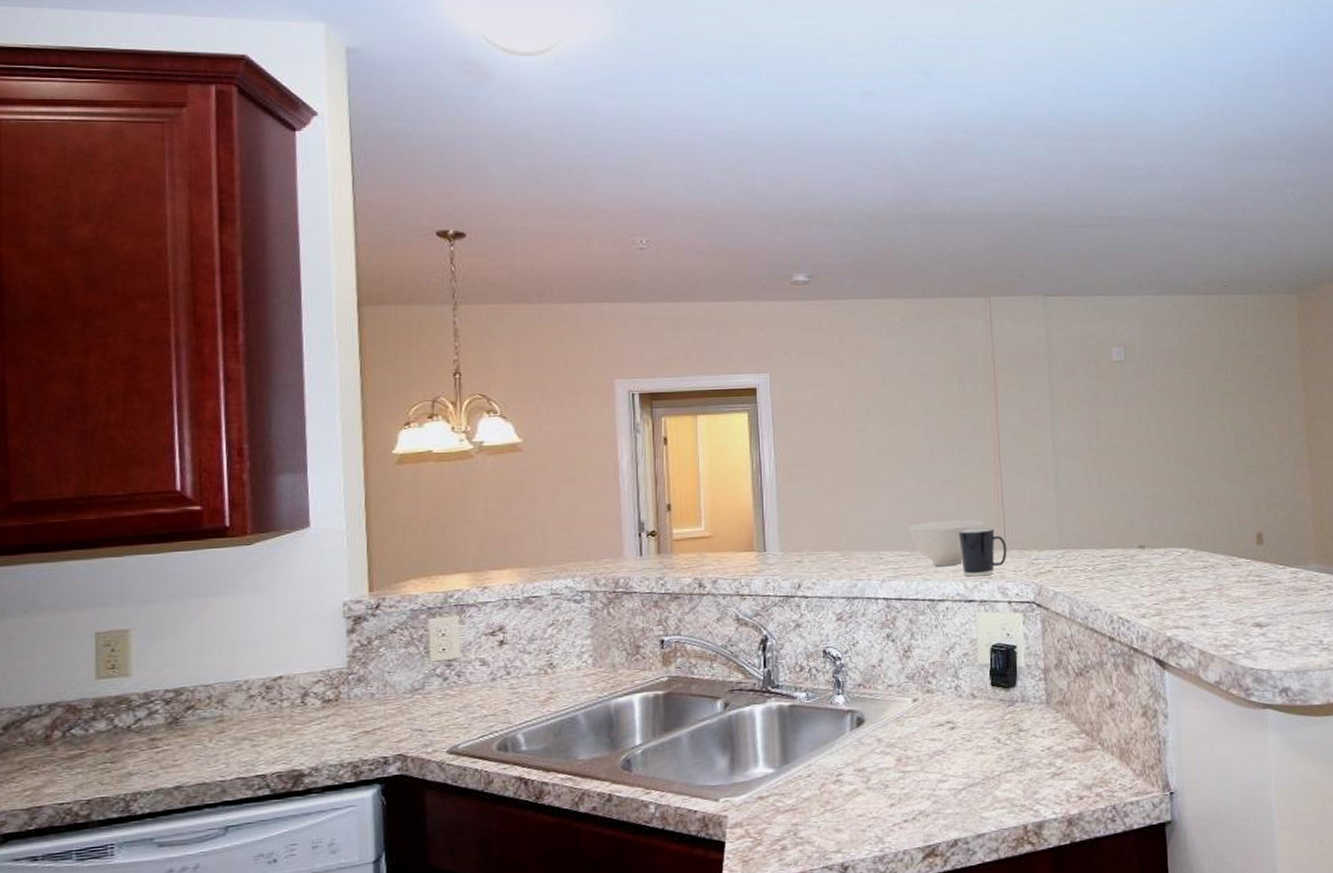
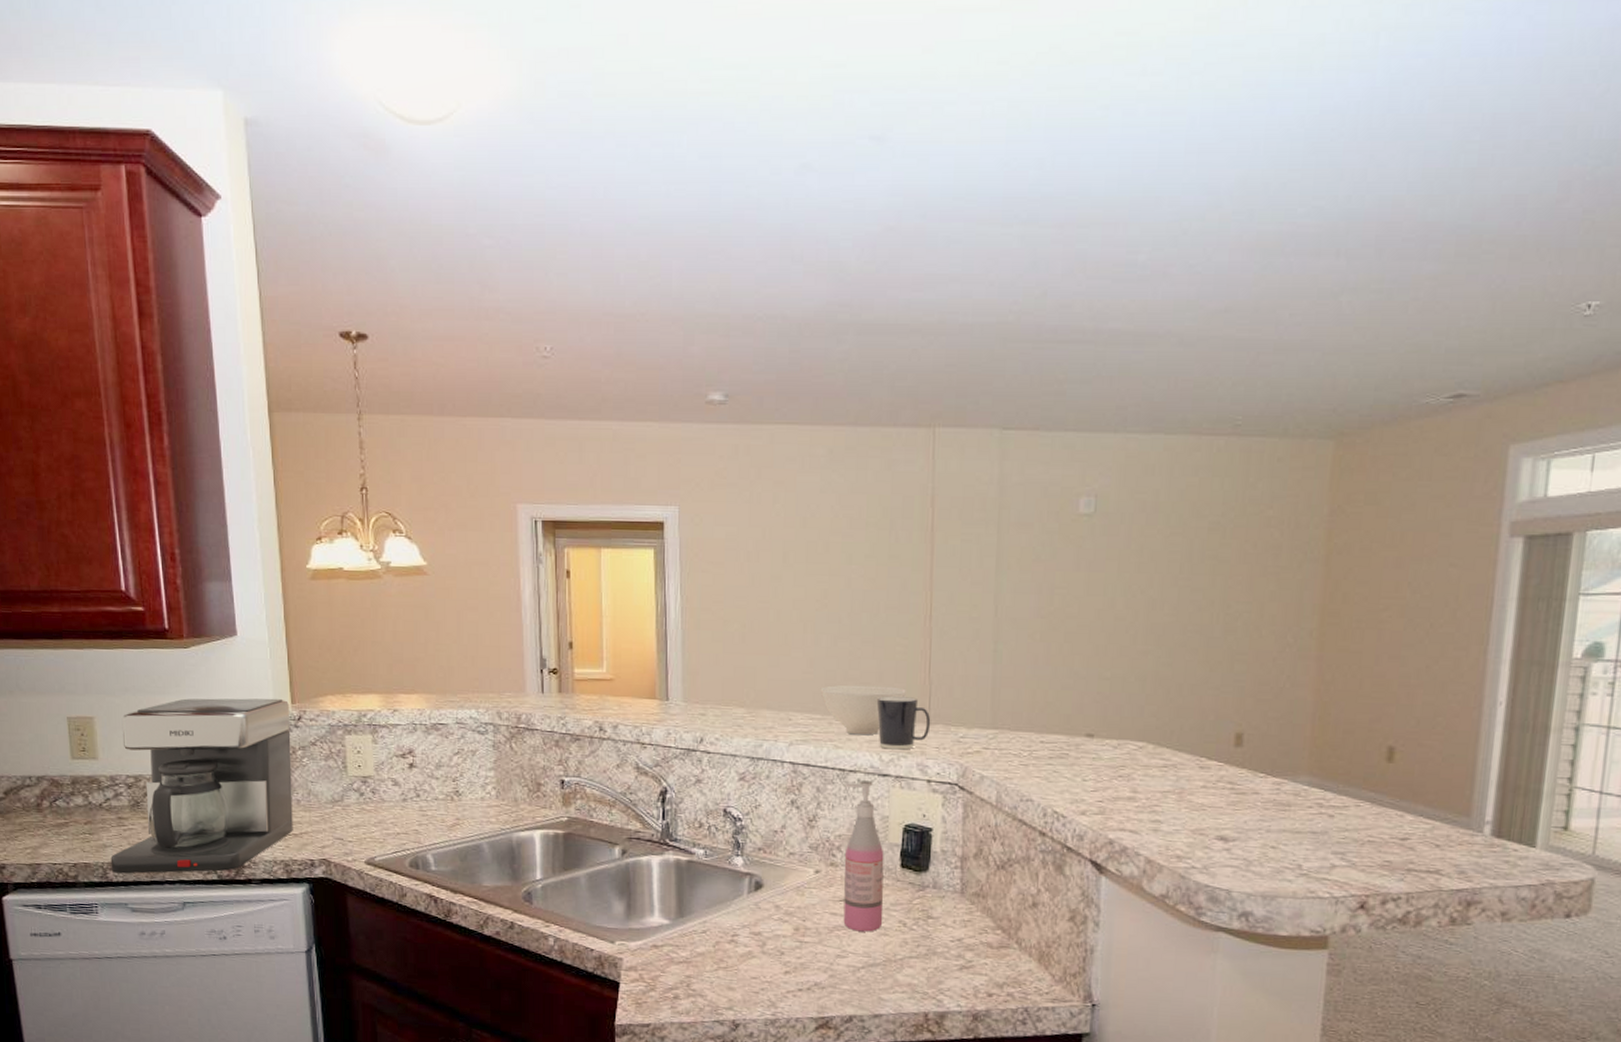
coffee maker: none [135,588,367,805] -> present [110,698,293,874]
soap dispenser: none [934,608,979,754] -> present [843,780,884,932]

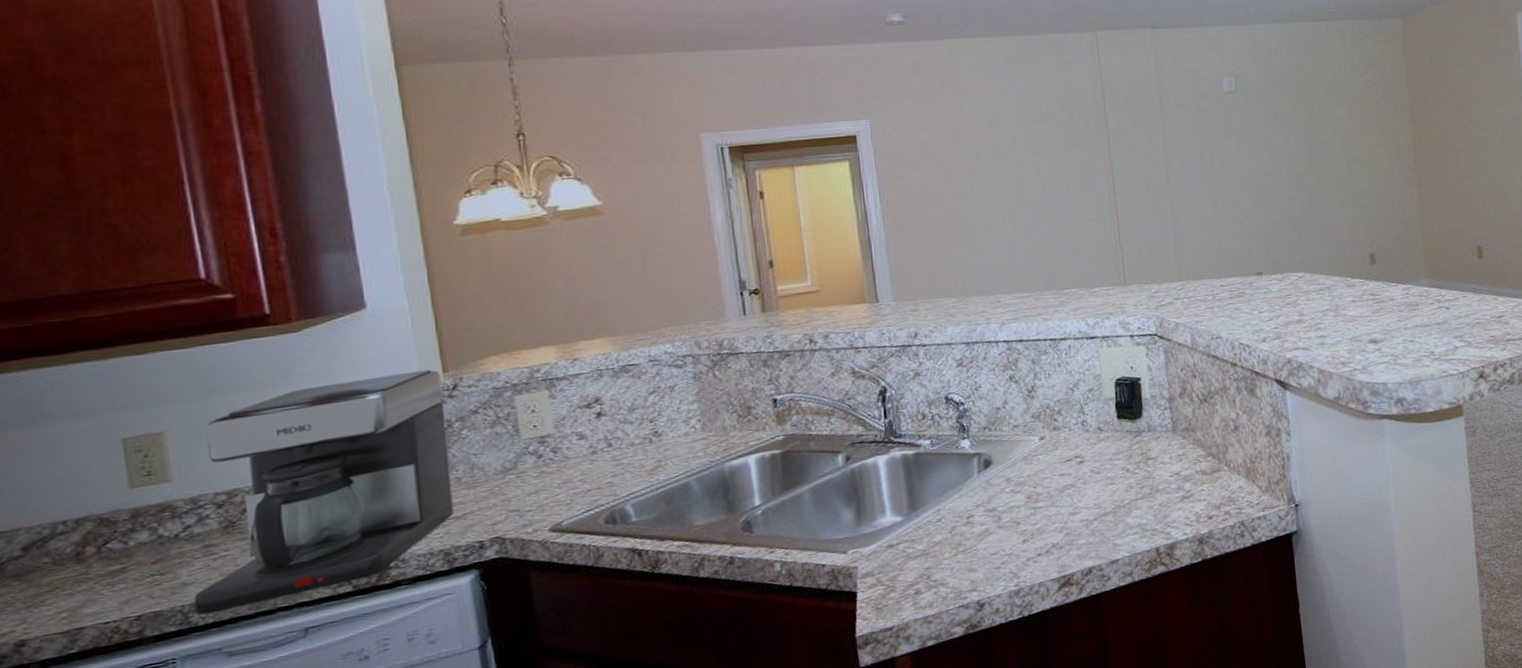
bowl: present [820,685,906,736] -> none [1024,257,1102,306]
soap dispenser: present [843,780,884,932] -> none [1057,345,1108,487]
mug: present [876,696,931,750] -> none [1076,264,1127,314]

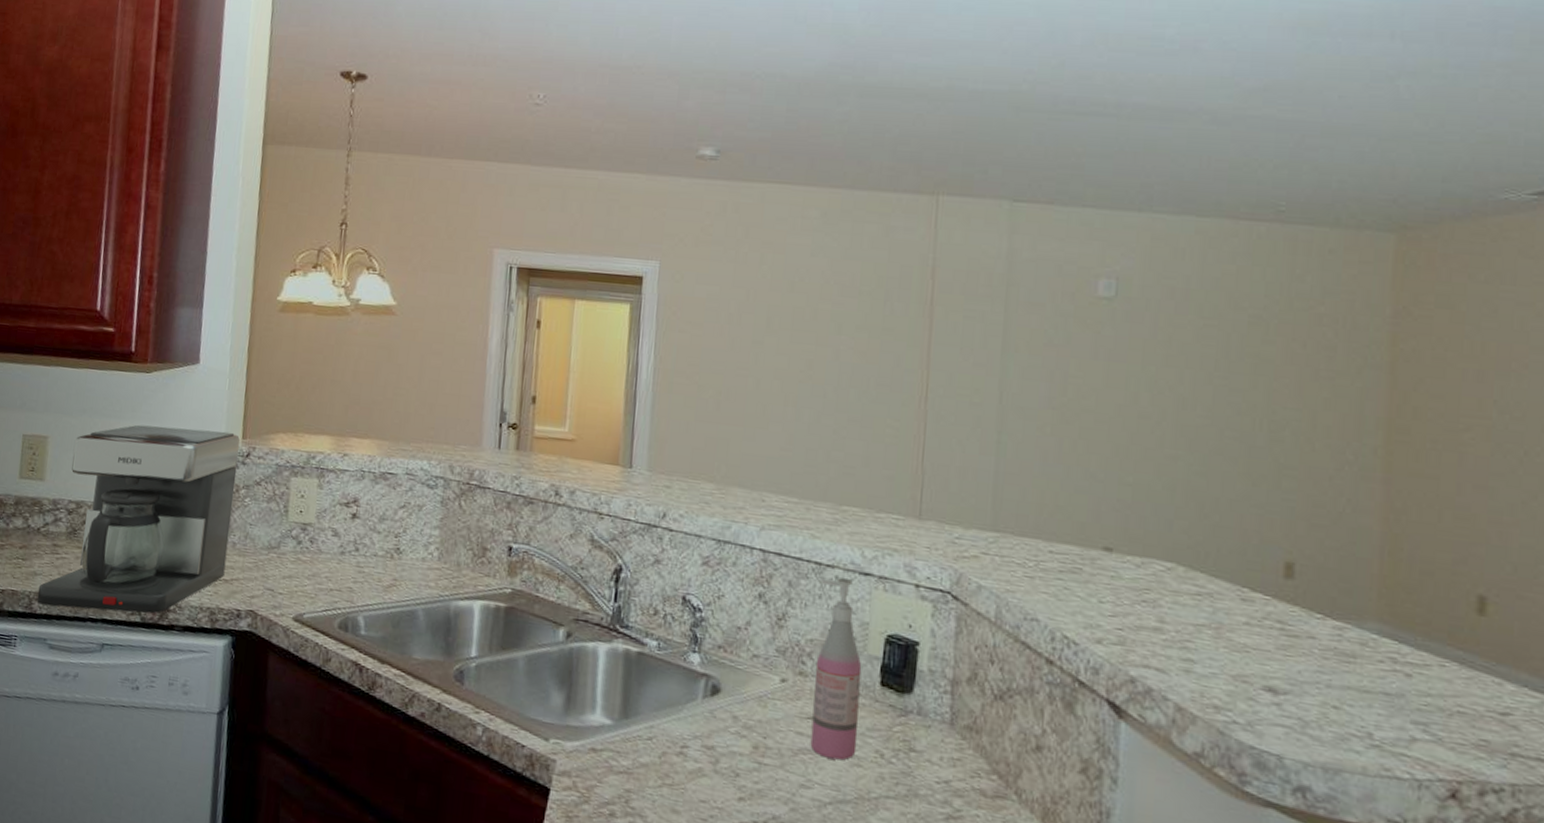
soap dispenser: none [1057,345,1108,487] -> present [810,578,862,761]

